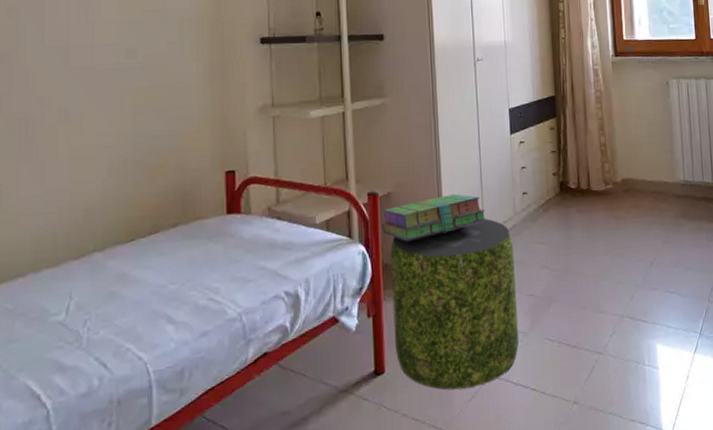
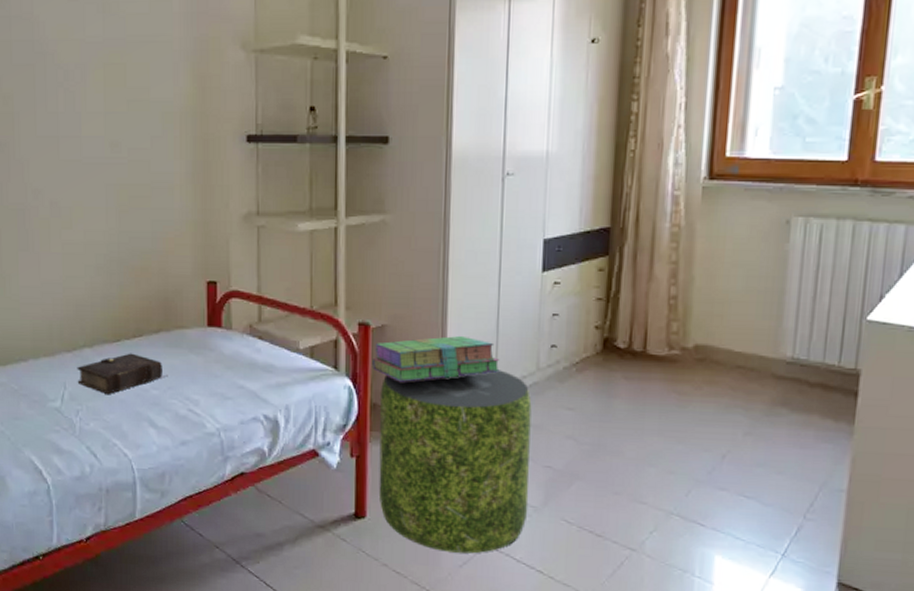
book: none [85,250,182,297] -> present [77,353,164,394]

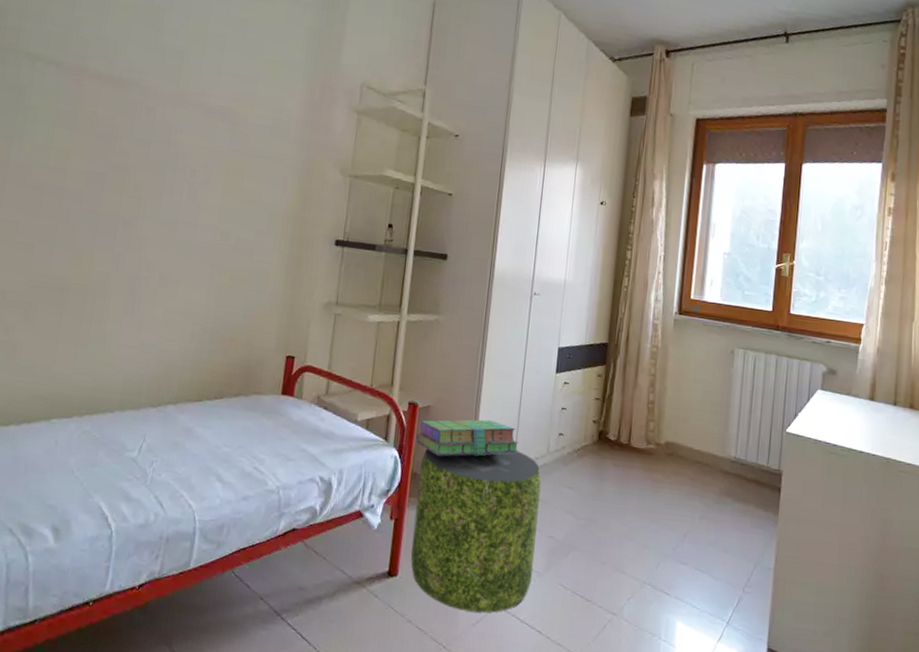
book: present [77,353,164,394] -> none [156,412,237,448]

